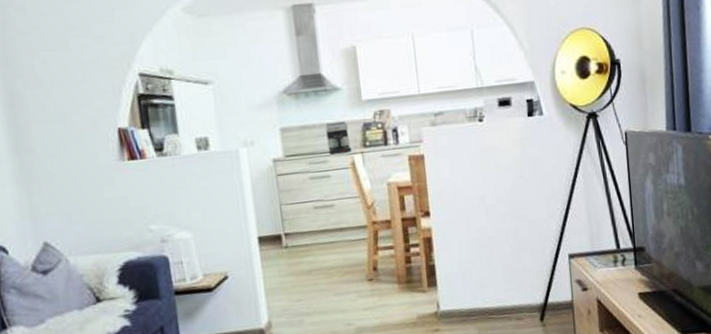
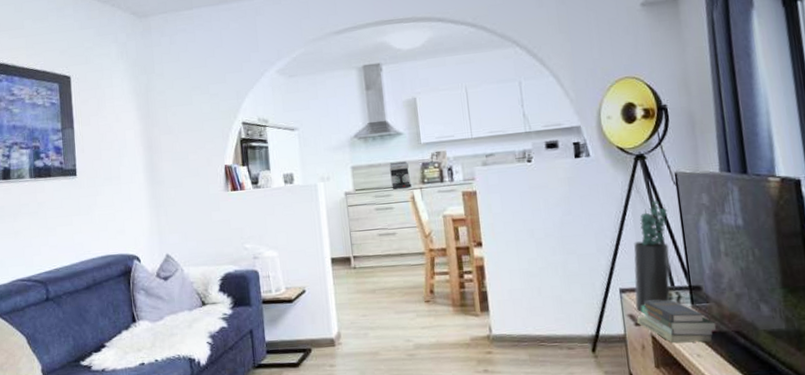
vase: none [583,156,617,277] -> present [633,195,670,312]
books: none [583,263,657,305] -> present [636,300,717,343]

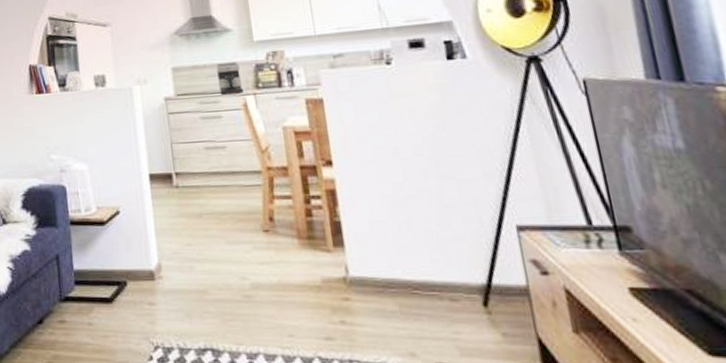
vase: present [633,195,670,312] -> none [532,107,588,257]
books: present [636,300,717,343] -> none [542,242,658,303]

